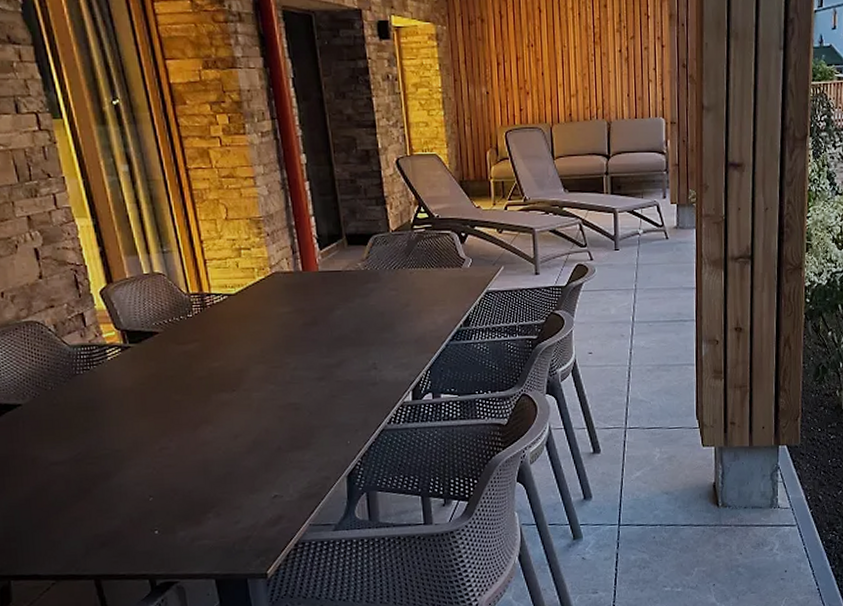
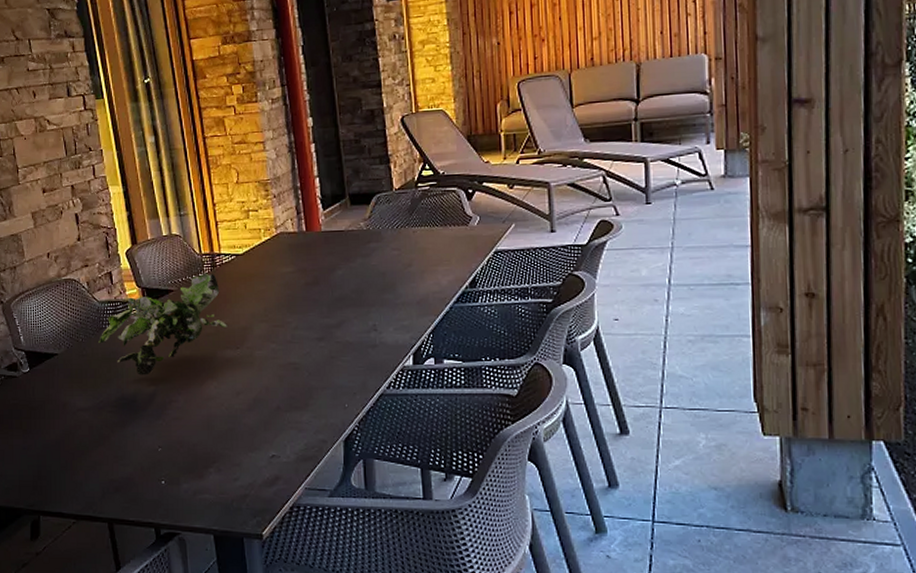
plant: none [72,313,221,423] -> present [98,273,227,375]

